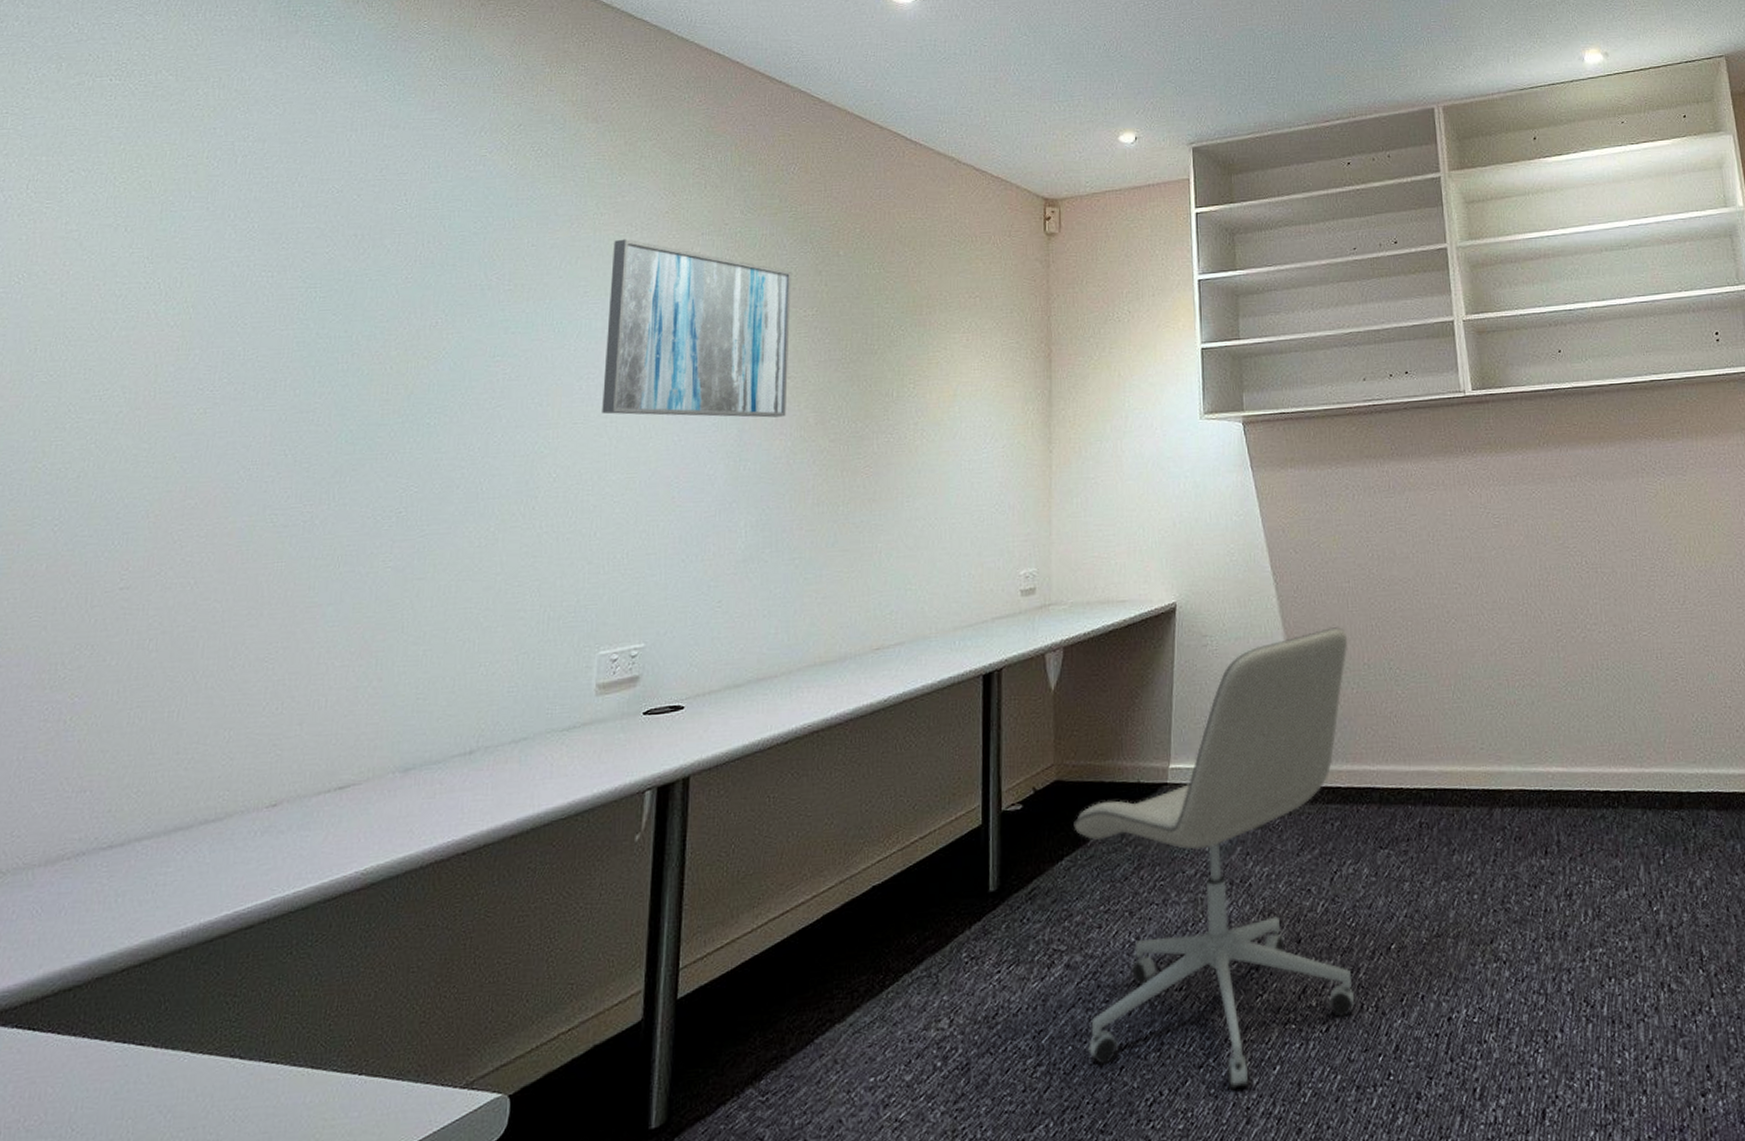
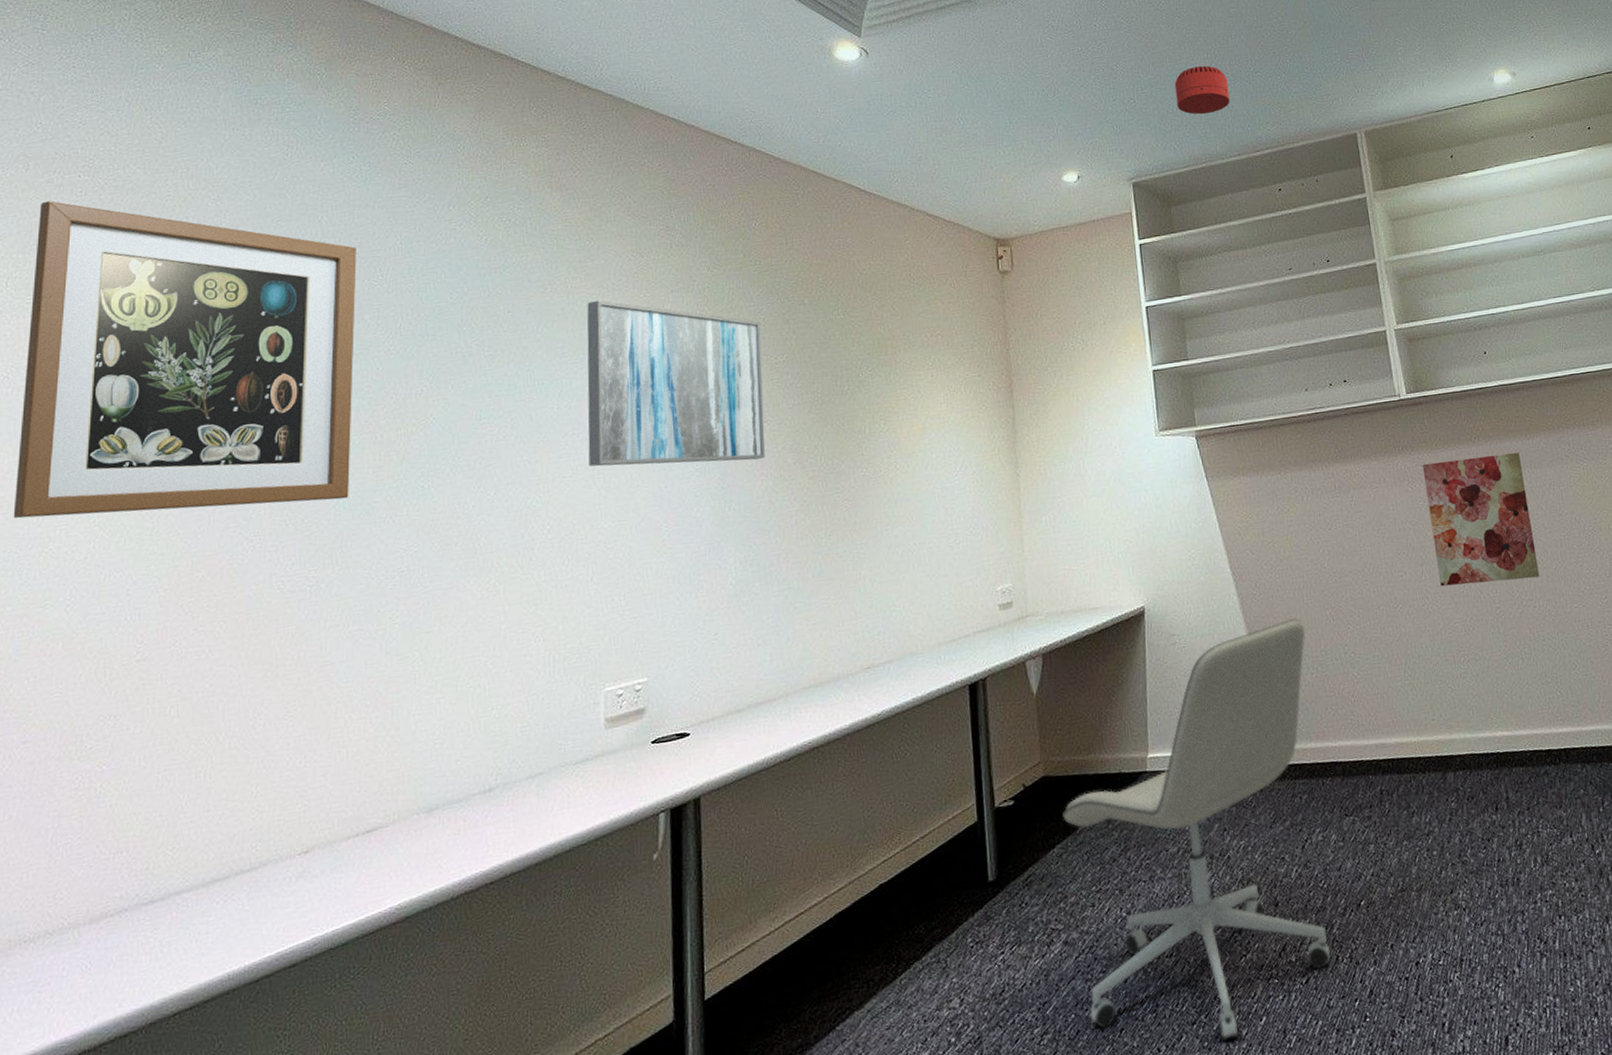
wall art: none [10,103,383,432] -> present [13,201,357,519]
smoke detector: none [1243,28,1301,79] -> present [1174,66,1230,115]
wall art: none [1484,461,1607,603] -> present [1422,453,1540,587]

